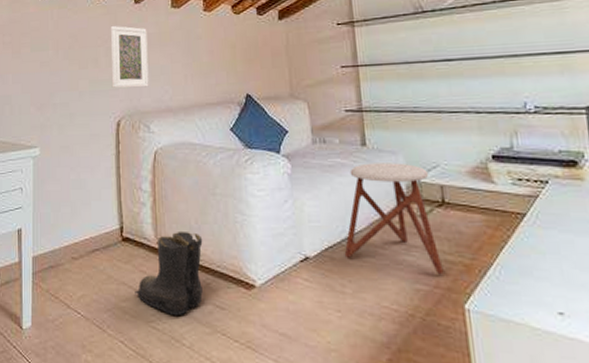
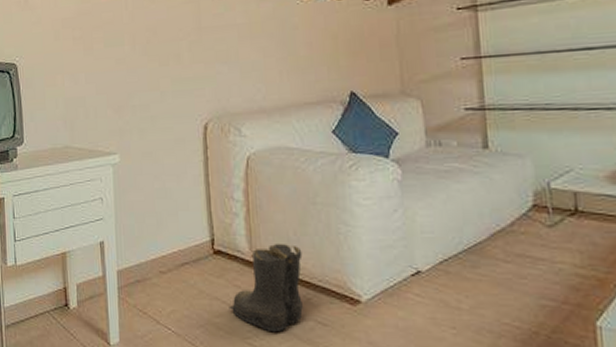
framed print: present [110,26,149,88] -> none [193,16,239,87]
stool: present [344,163,444,275] -> none [461,167,574,290]

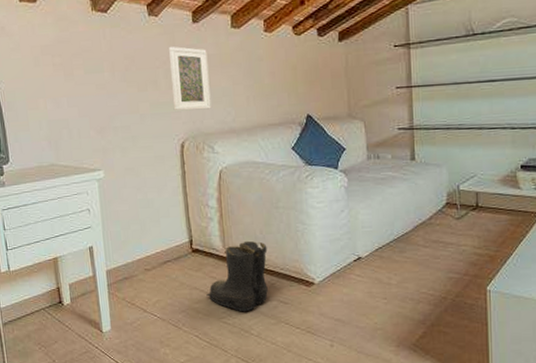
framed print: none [193,16,239,87] -> present [168,46,212,111]

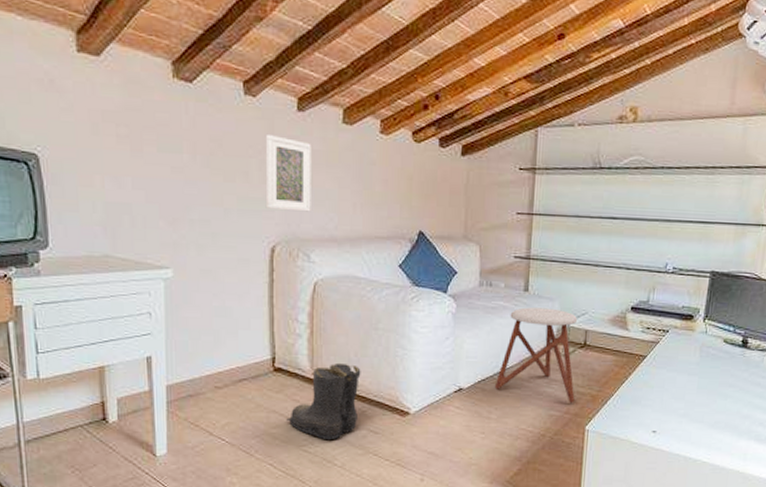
stool: none [391,174,473,265] -> present [494,307,578,404]

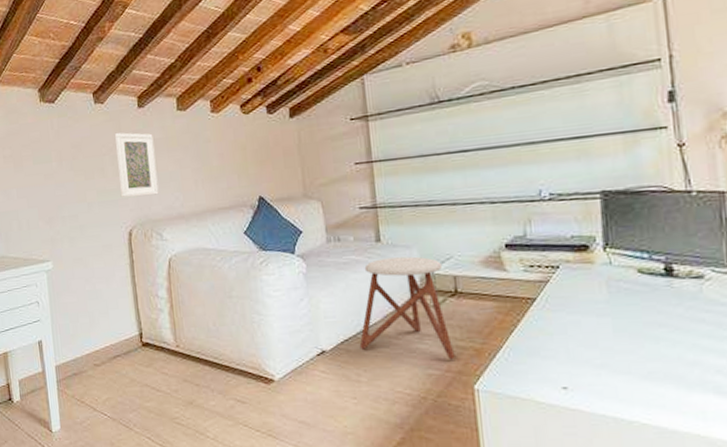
boots: present [286,362,361,441] -> none [158,333,224,412]

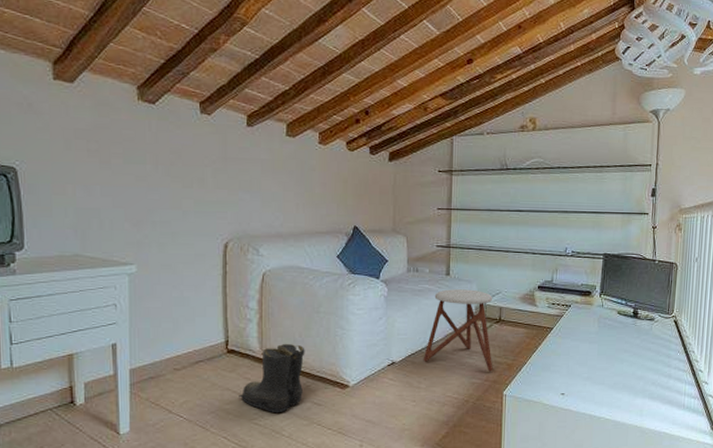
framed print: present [114,132,159,197] -> none [219,147,260,212]
boots: none [158,333,224,412] -> present [239,343,305,413]

